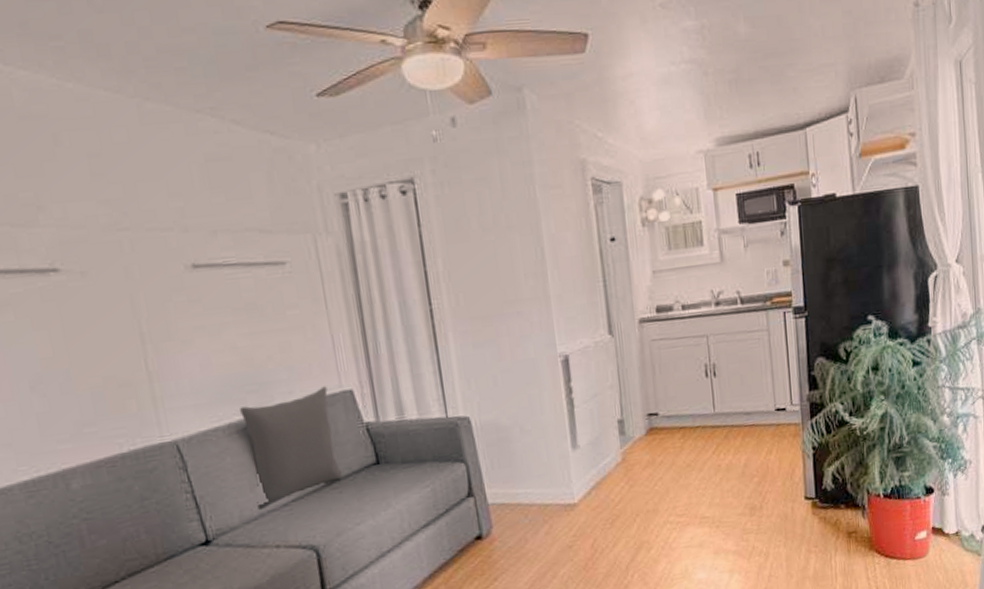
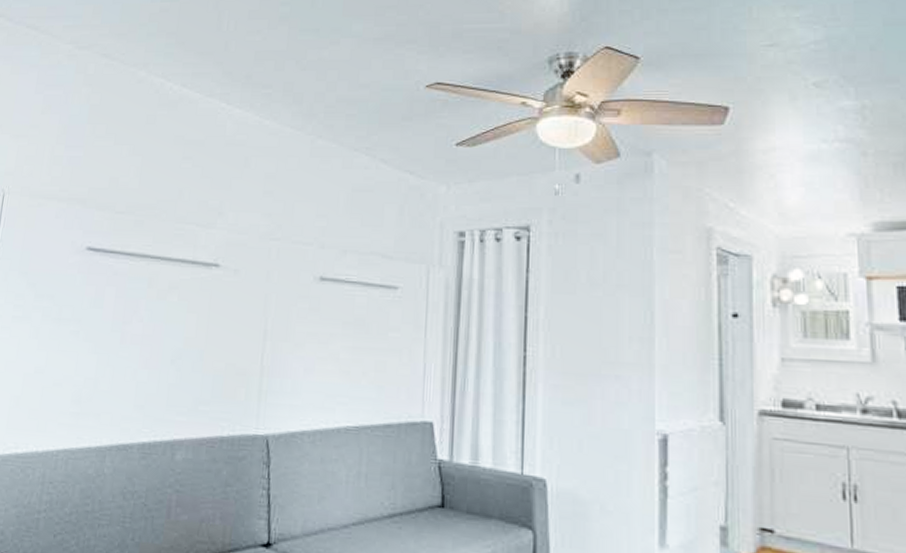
pillow: present [240,386,343,511] -> none [320,413,410,526]

